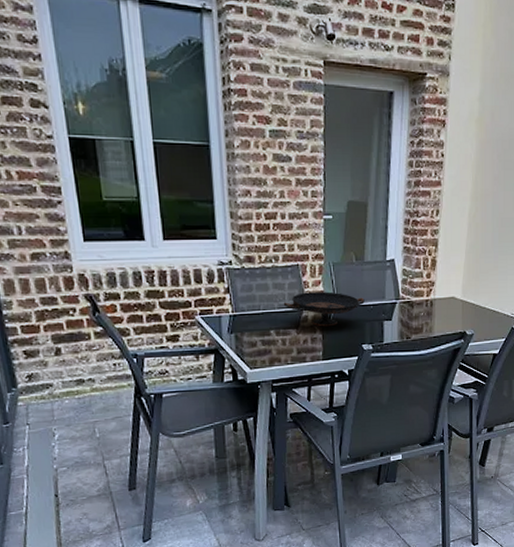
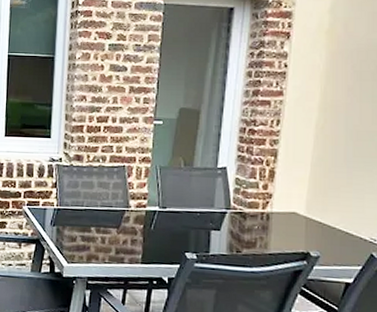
decorative bowl: present [283,291,365,327] -> none [106,193,191,230]

